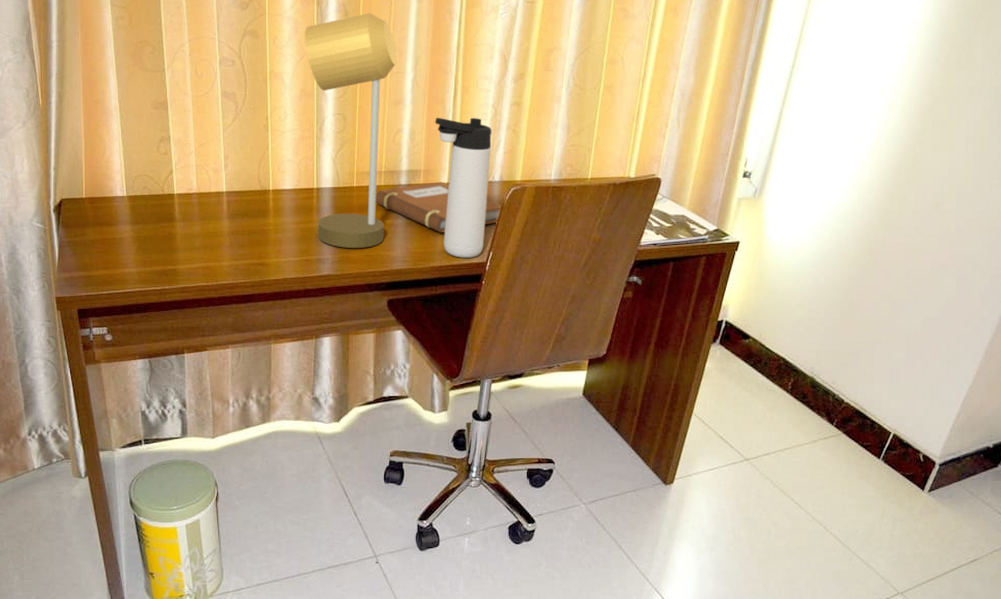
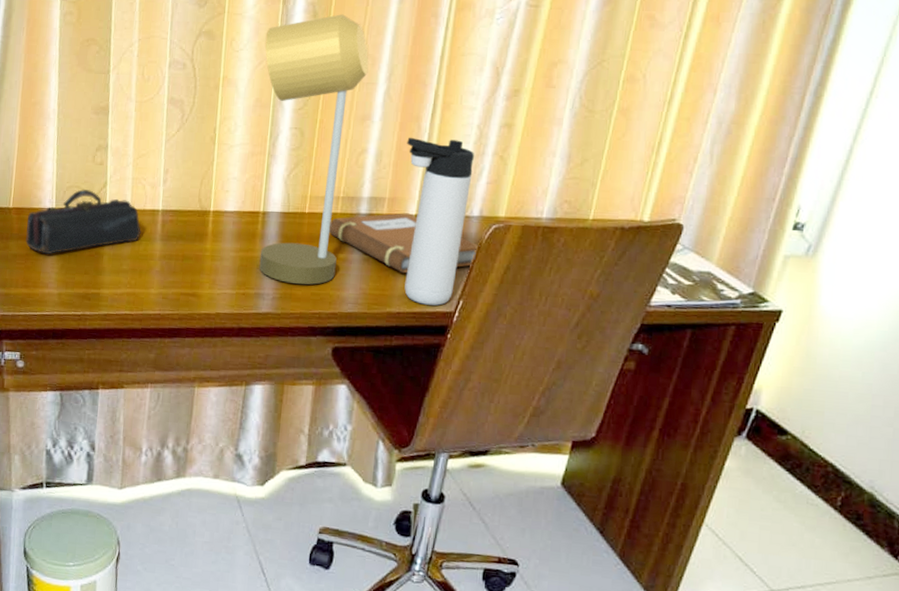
pencil case: none [100,177,209,238] -> present [26,188,141,255]

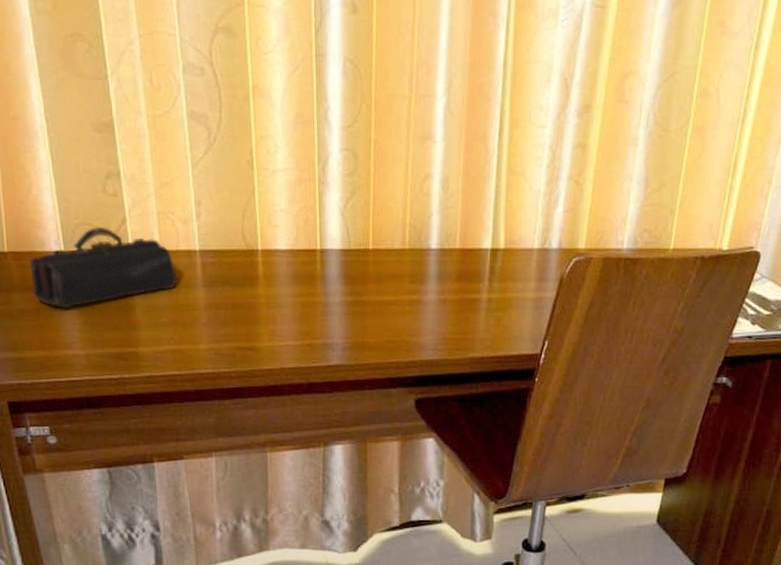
desk lamp: present [259,14,369,285] -> none [298,9,424,331]
notebook: present [329,213,480,273] -> none [398,247,562,314]
thermos bottle: present [404,137,474,306] -> none [475,159,548,348]

